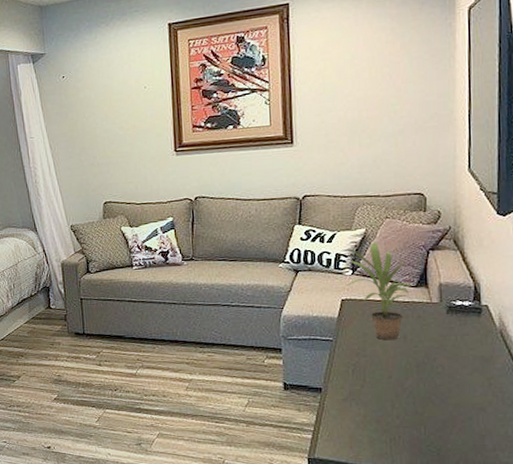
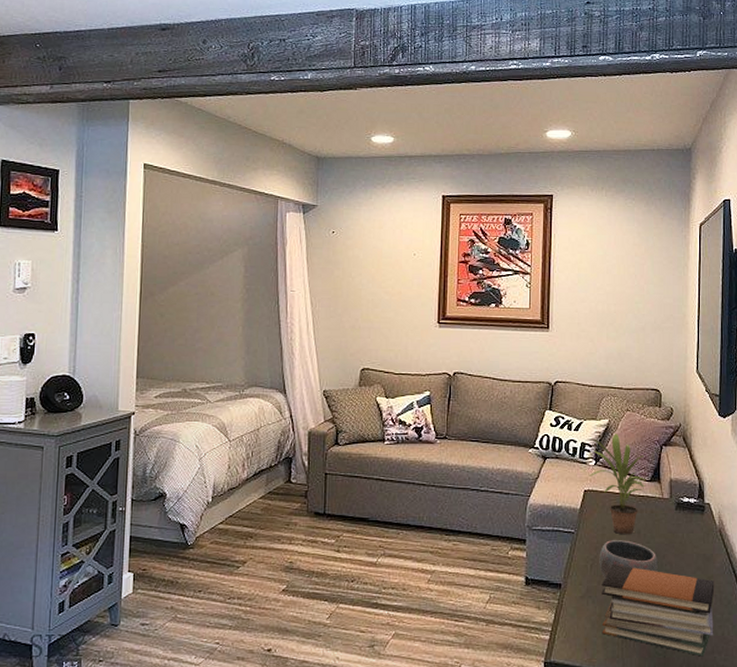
bowl: none [361,345,428,382] -> present [599,540,658,579]
book stack: none [365,369,495,454] -> present [602,565,715,657]

